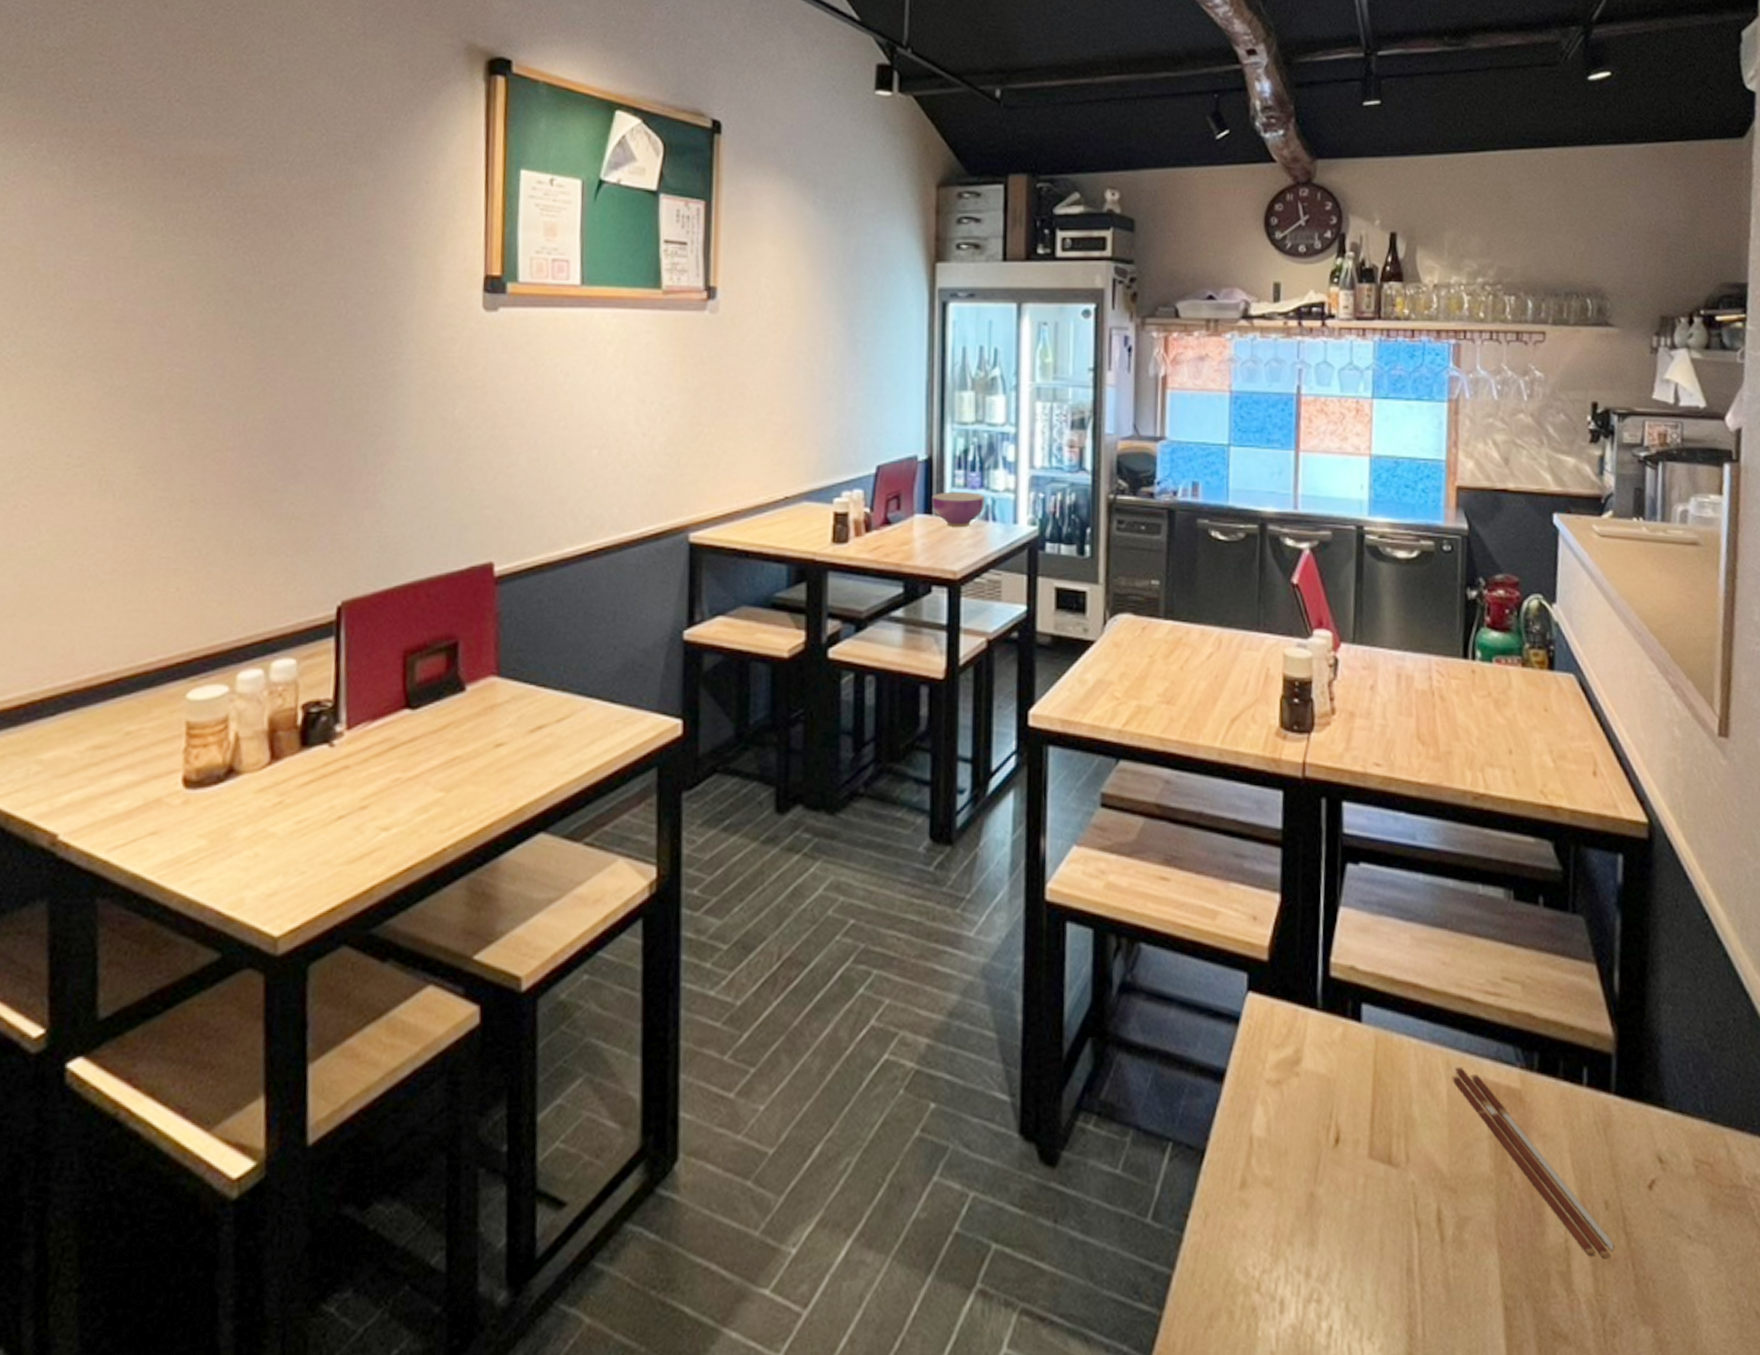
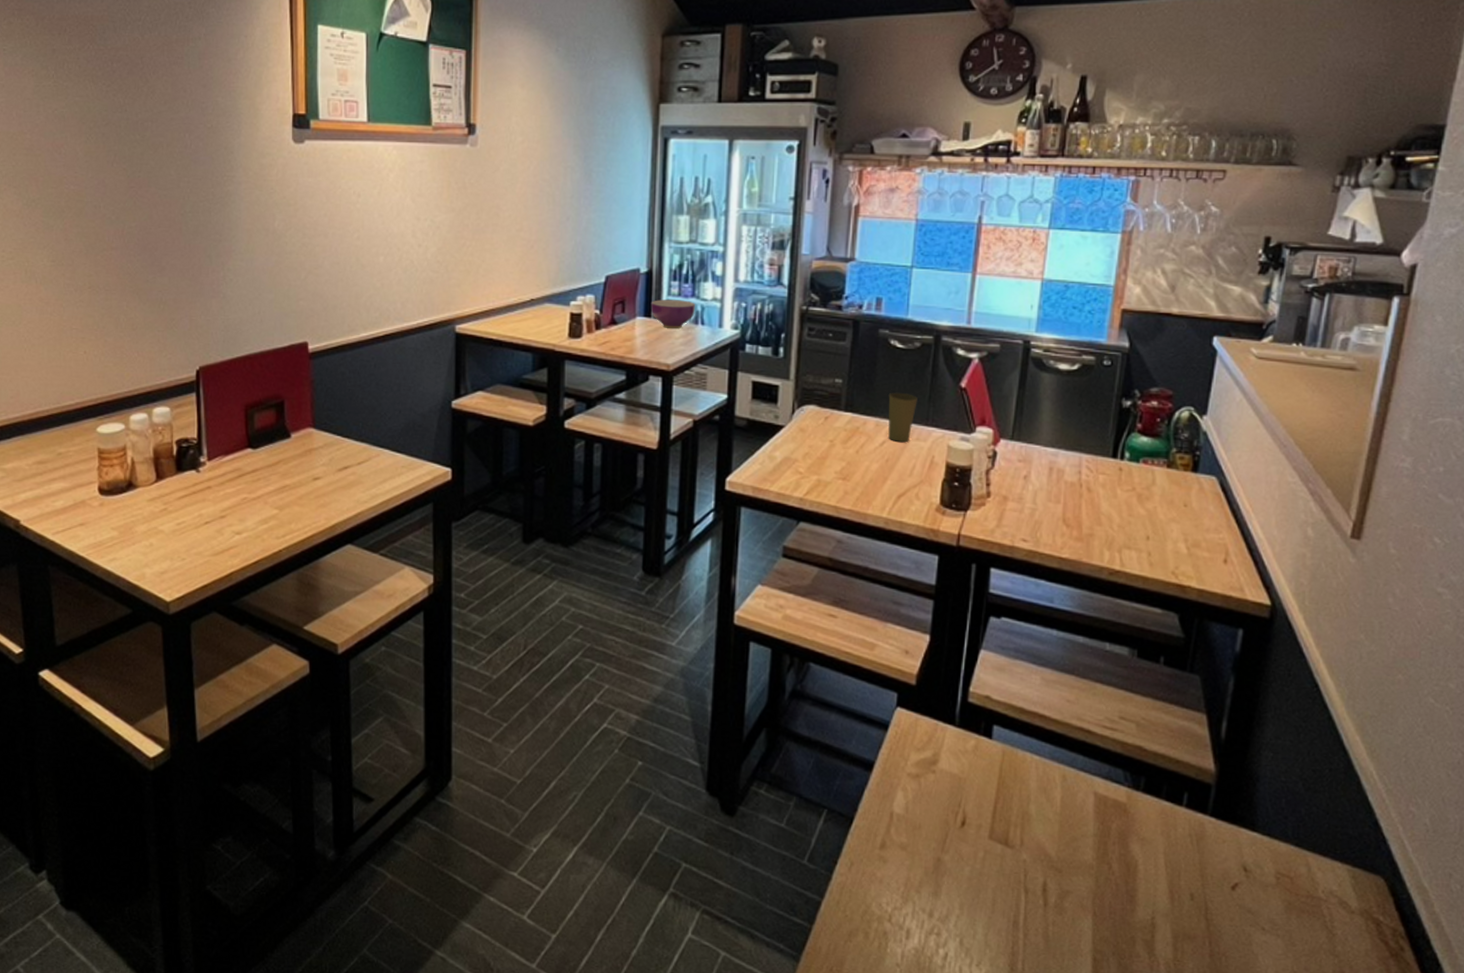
cup: none [1212,593,1246,654] -> present [887,392,918,443]
chopsticks: present [1451,1066,1614,1258] -> none [1066,780,1195,935]

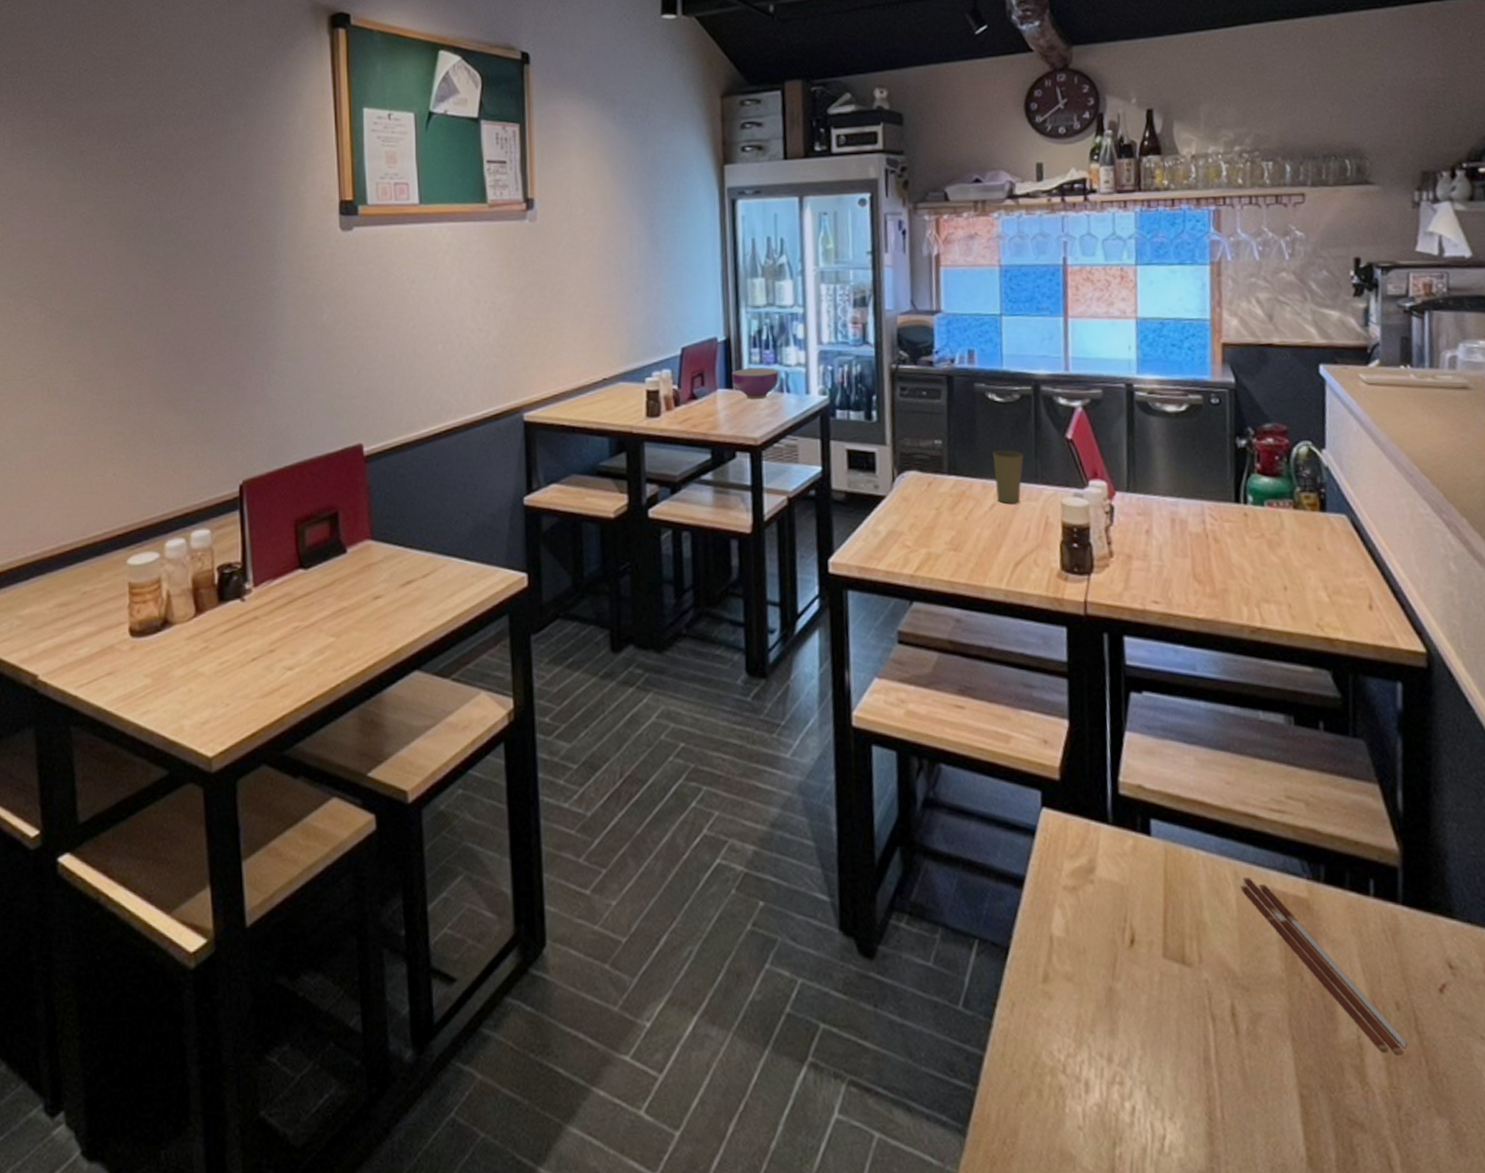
chopsticks: none [1066,780,1195,935] -> present [1240,876,1407,1054]

